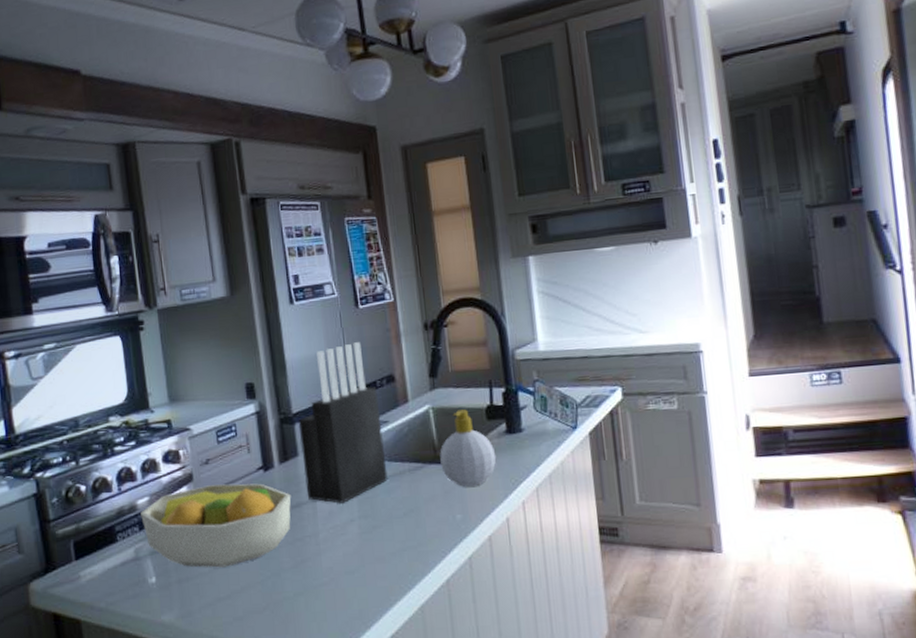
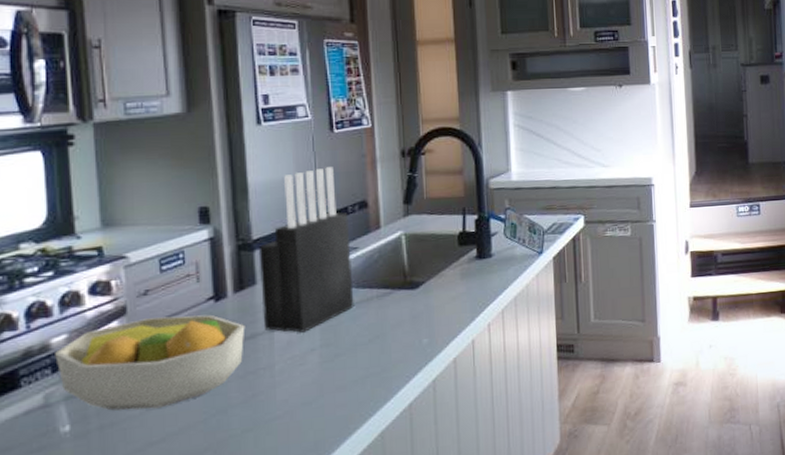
soap bottle: present [439,409,497,487] -> none [410,235,466,311]

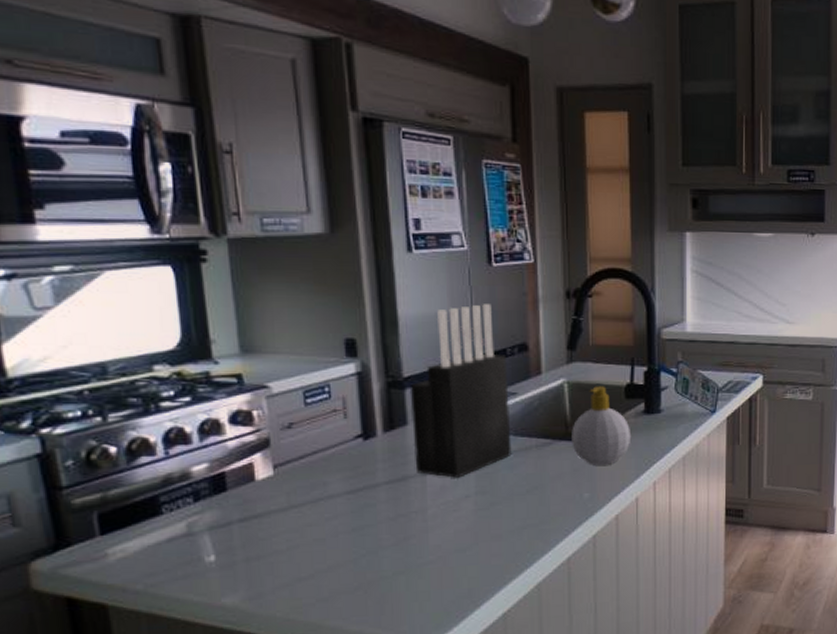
fruit bowl: present [55,314,245,411] -> none [196,452,396,545]
soap bottle: none [410,235,466,311] -> present [572,386,632,465]

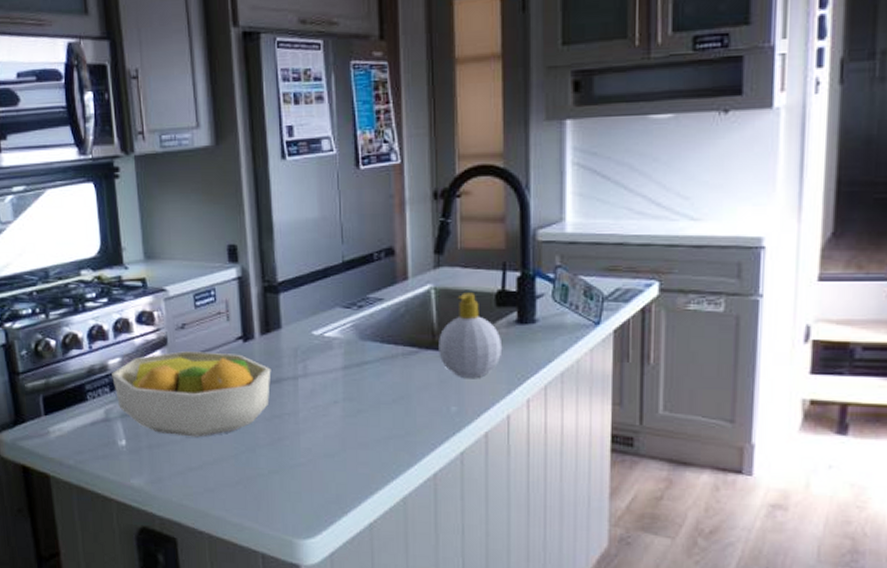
fruit bowl: none [196,452,396,545] -> present [112,351,271,438]
knife block: present [409,304,512,478] -> none [283,208,378,383]

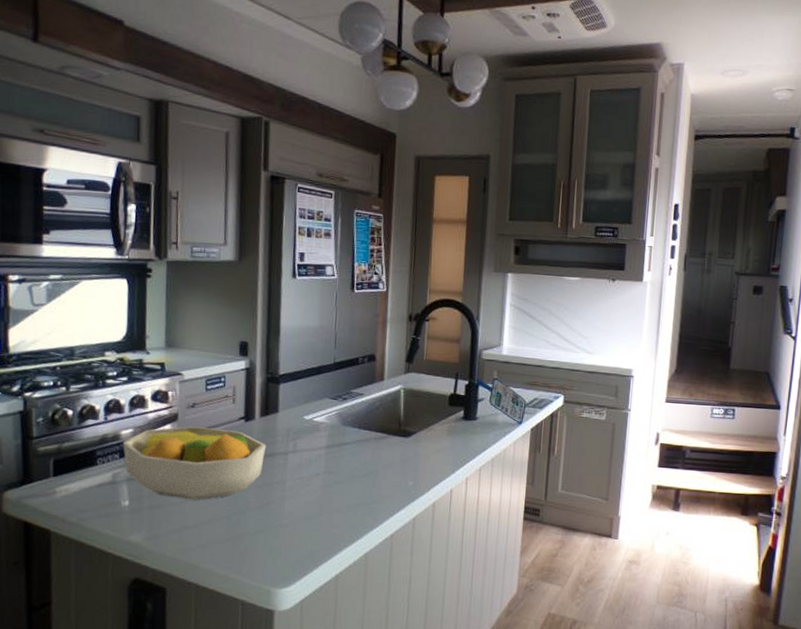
soap bottle: present [439,293,503,378] -> none [403,393,451,460]

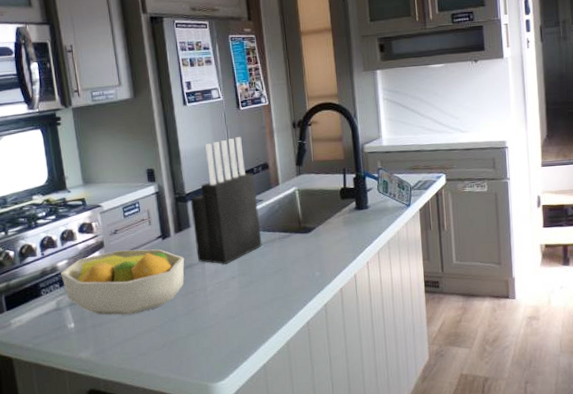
knife block: none [281,321,359,459] -> present [190,137,262,264]

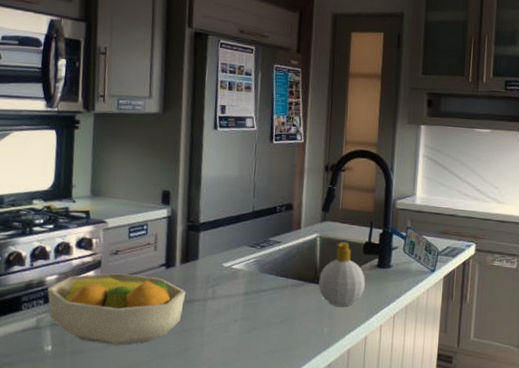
knife block: present [190,137,262,264] -> none [200,171,276,305]
soap bottle: none [303,191,348,251] -> present [318,242,366,307]

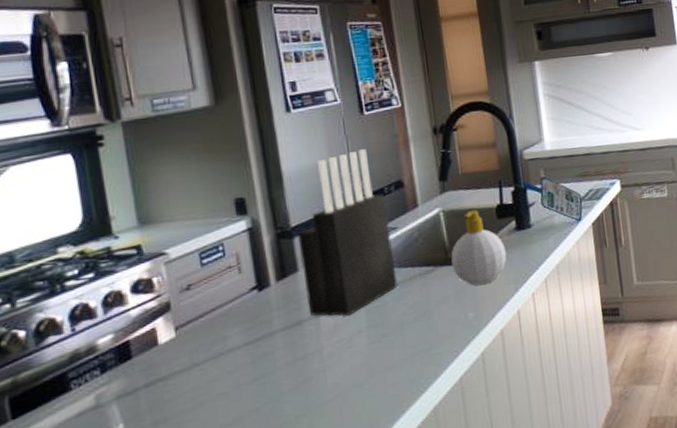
fruit bowl: present [47,273,186,346] -> none [102,304,291,406]
knife block: none [200,171,276,305] -> present [297,149,398,316]

